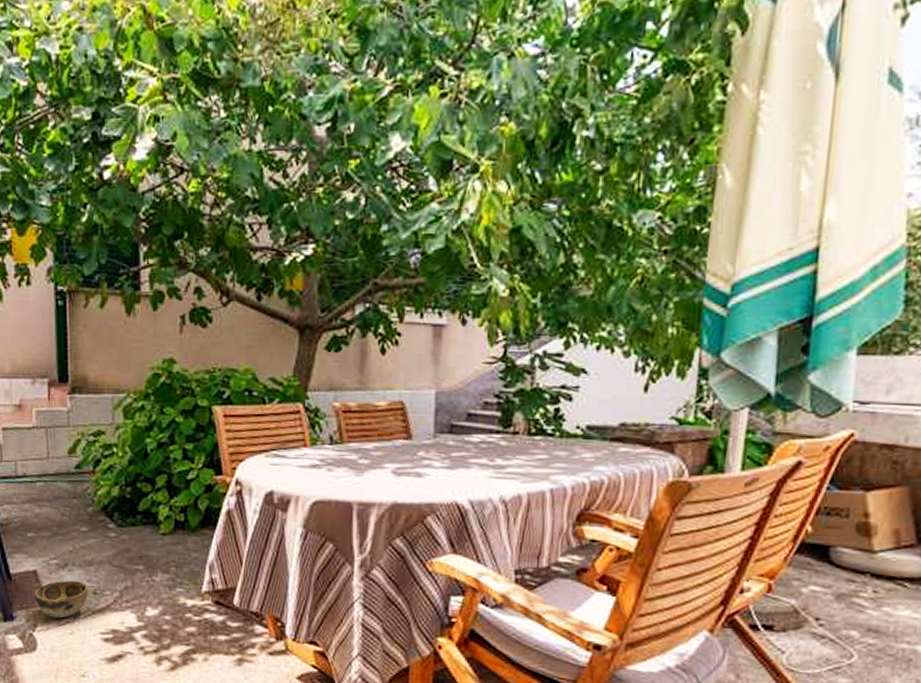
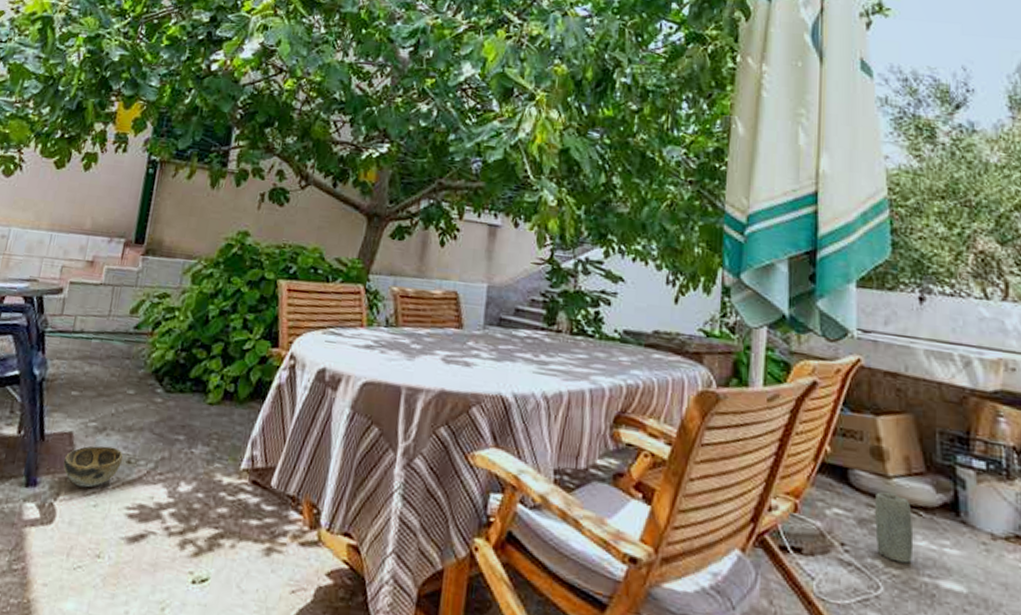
vase: none [853,567,896,633] -> present [875,492,914,564]

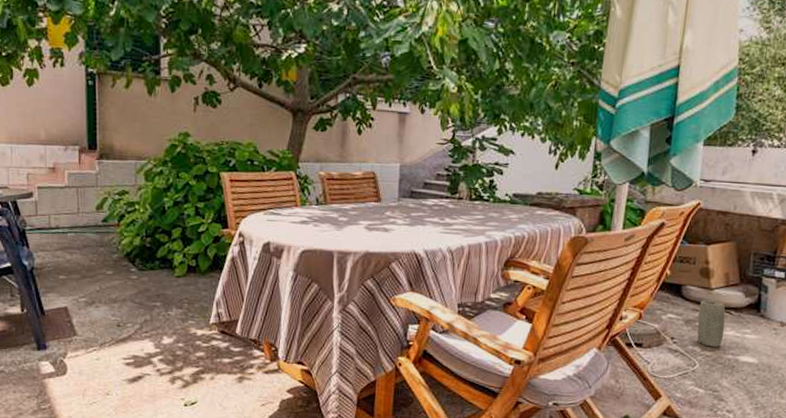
decorative bowl: present [63,445,123,488] -> none [64,315,112,347]

